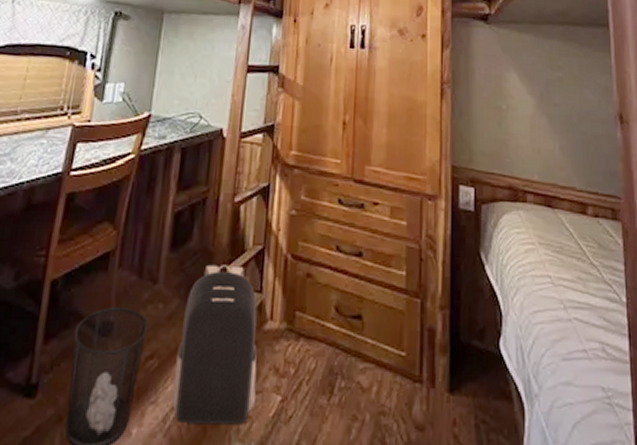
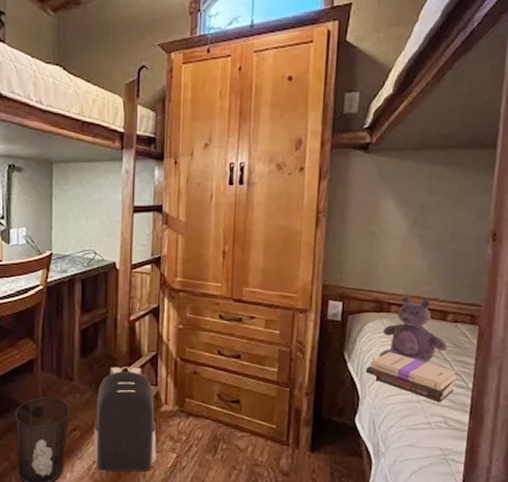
books: none [506,252,608,322] -> present [365,352,457,403]
stuffed animal: none [519,182,593,269] -> present [378,295,448,364]

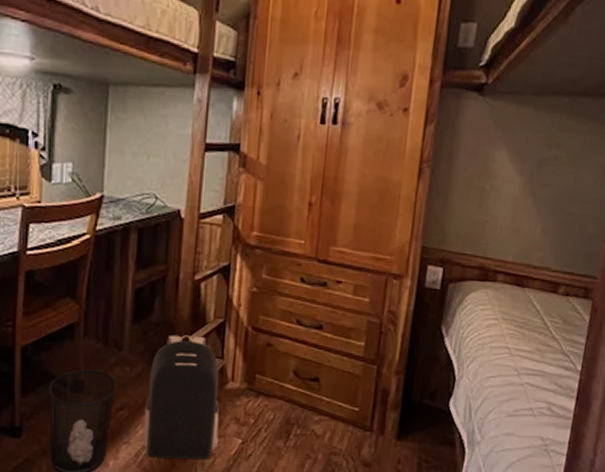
books: present [365,352,457,403] -> none [464,327,565,387]
stuffed animal: present [378,295,448,364] -> none [480,262,557,342]

